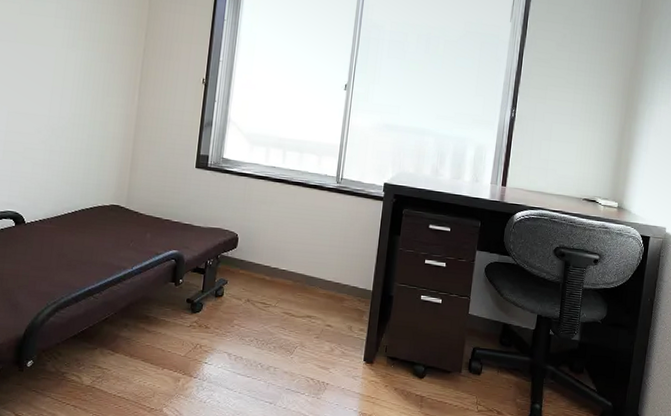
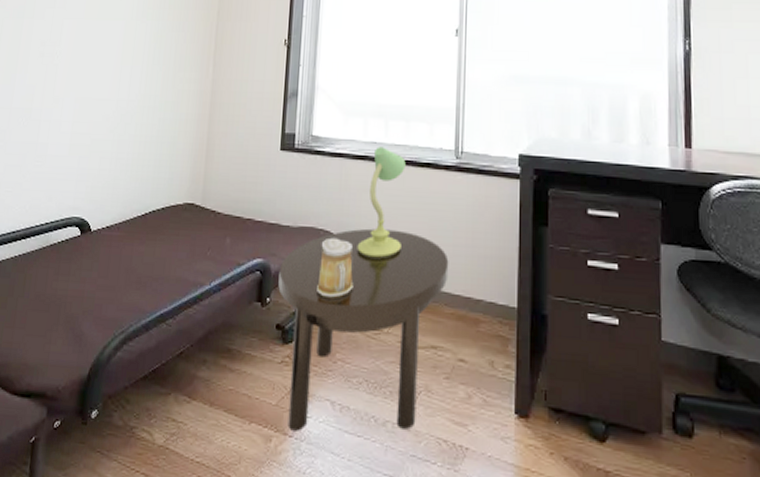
side table: none [189,231,325,374] -> present [278,228,449,431]
mug: none [221,236,251,281] -> present [317,237,354,298]
table lamp: none [255,170,298,253] -> present [357,147,406,258]

